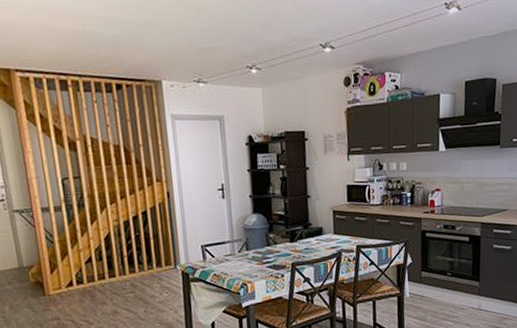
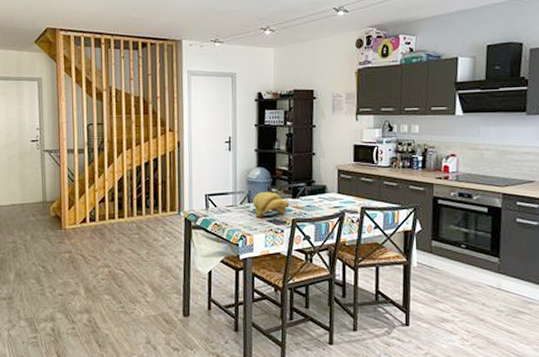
banana bunch: none [251,237,289,265] -> present [252,192,290,218]

